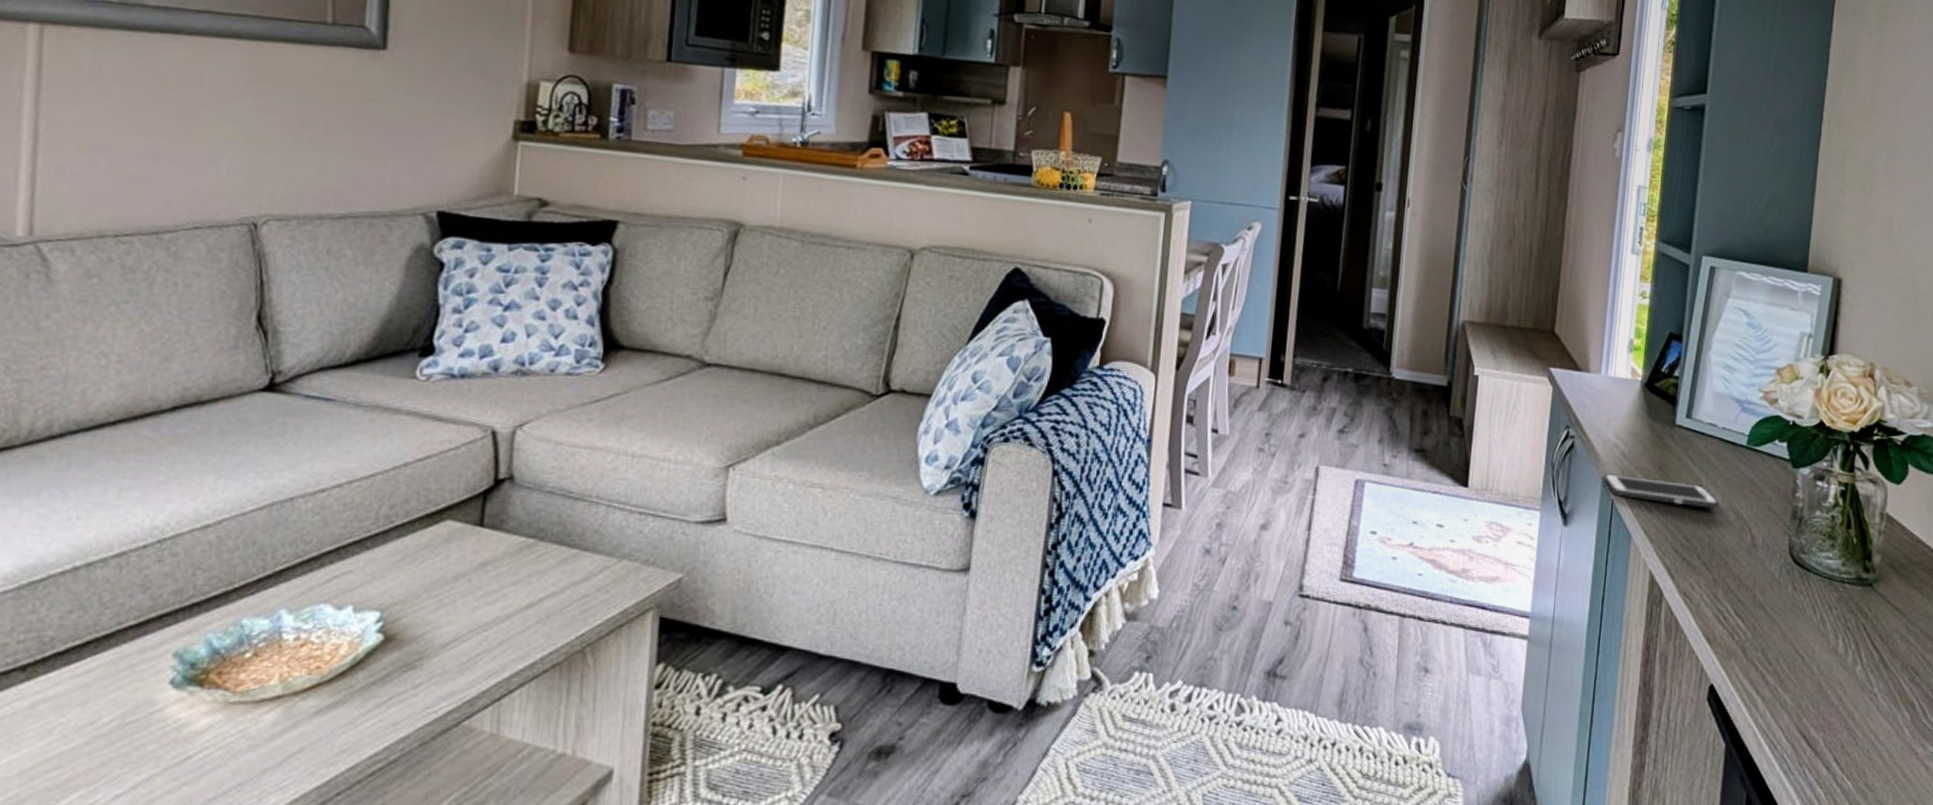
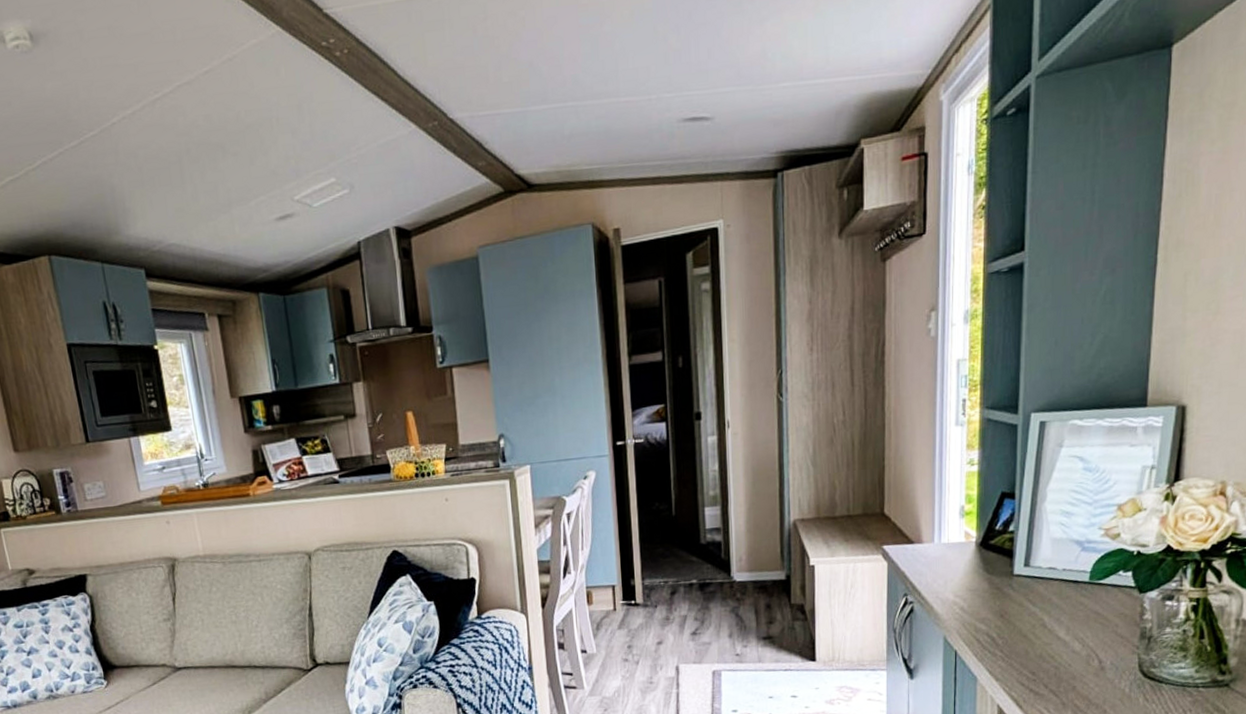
cell phone: present [1603,473,1720,509] -> none [944,624,1064,647]

